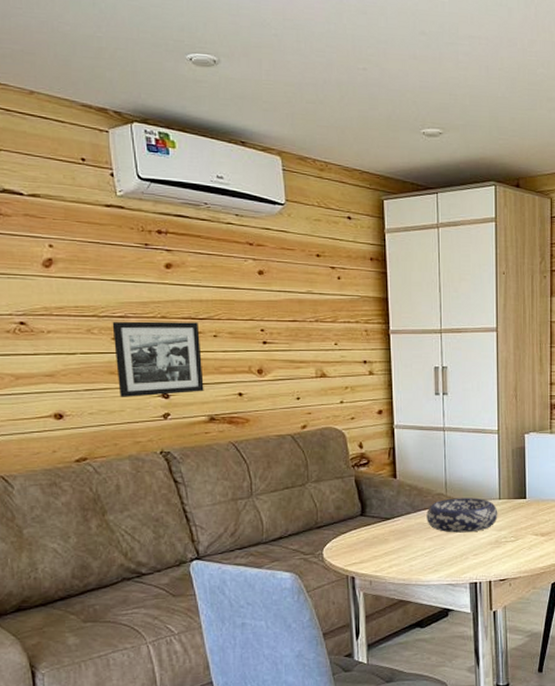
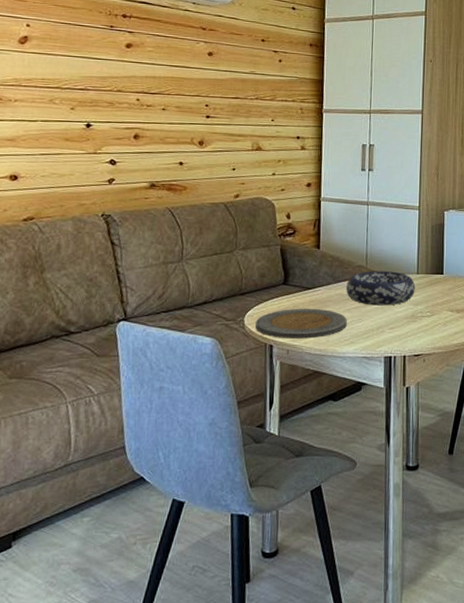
picture frame: present [112,321,204,397] -> none [71,93,150,163]
plate: none [335,538,429,570] -> present [256,308,347,339]

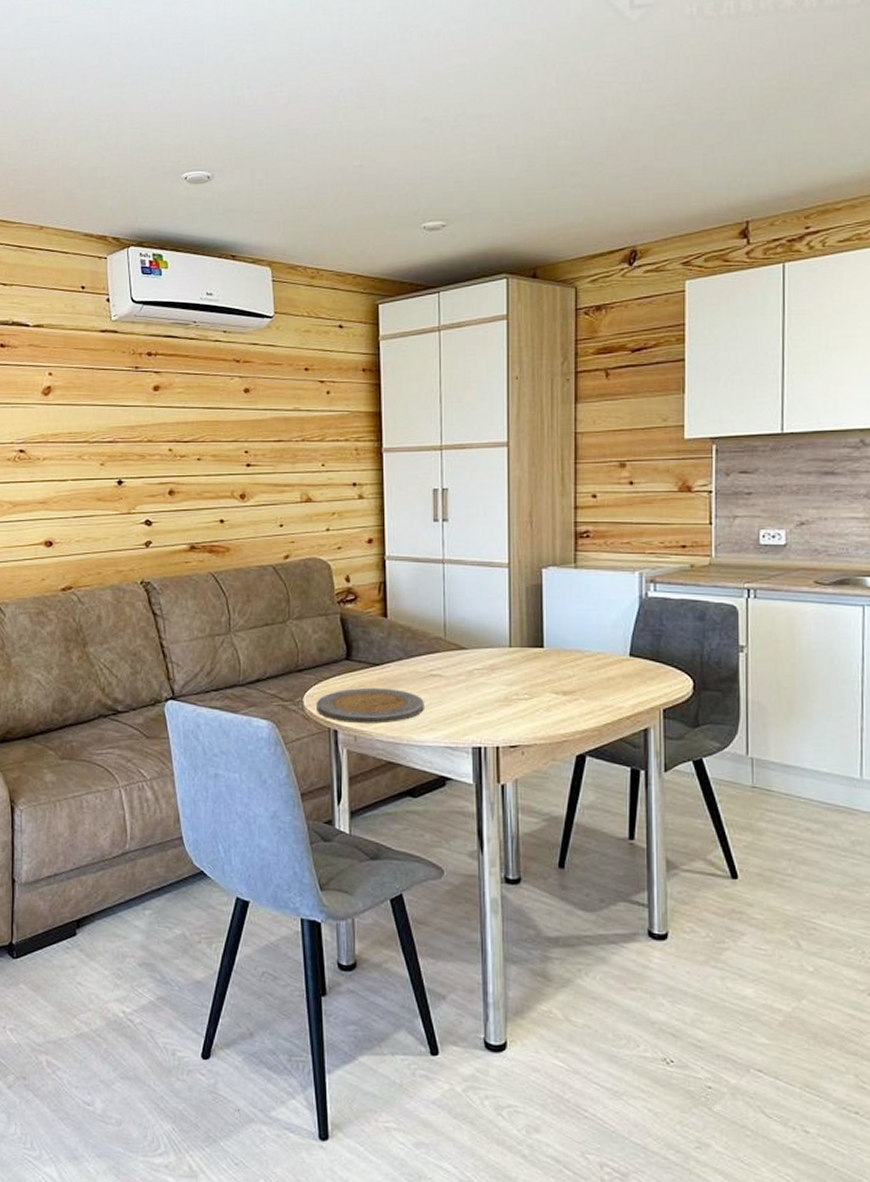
decorative bowl: present [346,271,416,306] -> none [421,643,508,686]

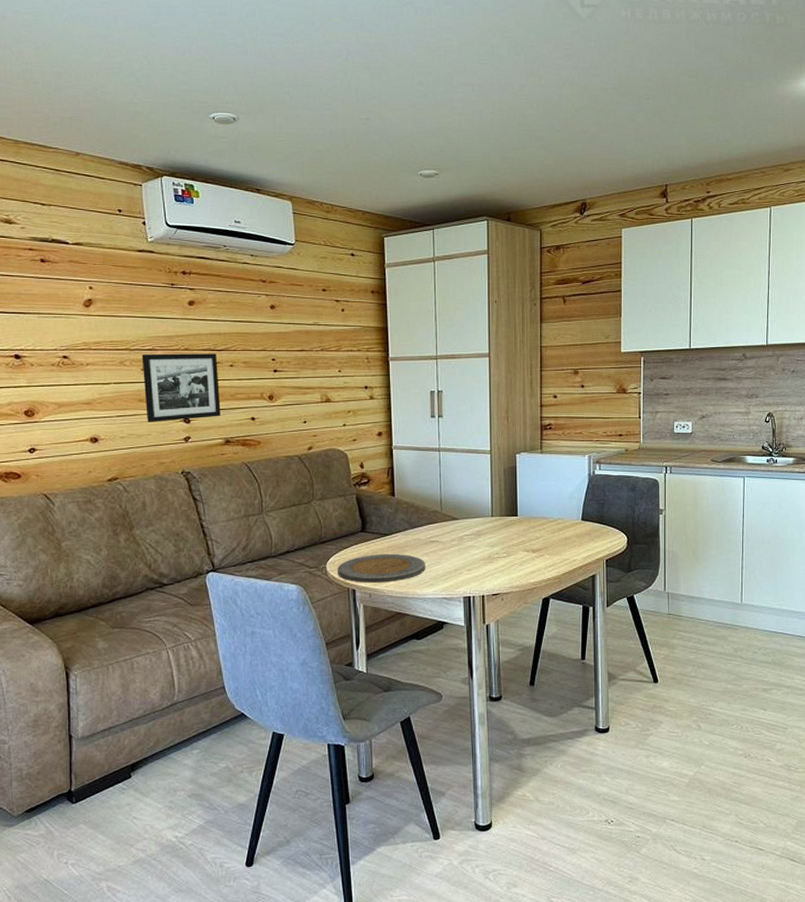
picture frame: none [101,445,186,524] -> present [141,353,221,422]

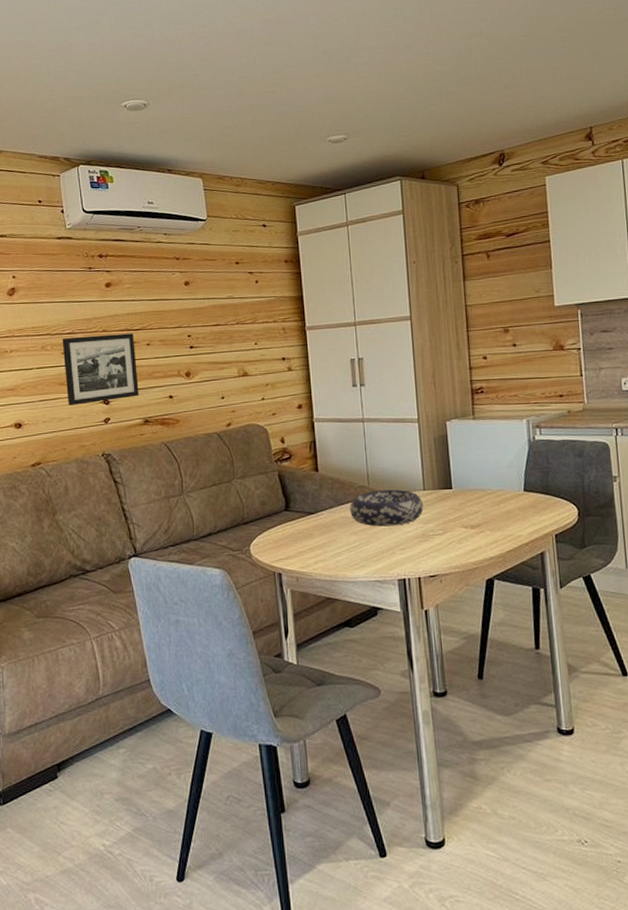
plate: present [338,553,425,583] -> none [262,533,355,566]
decorative bowl: none [423,515,491,549] -> present [350,489,424,527]

